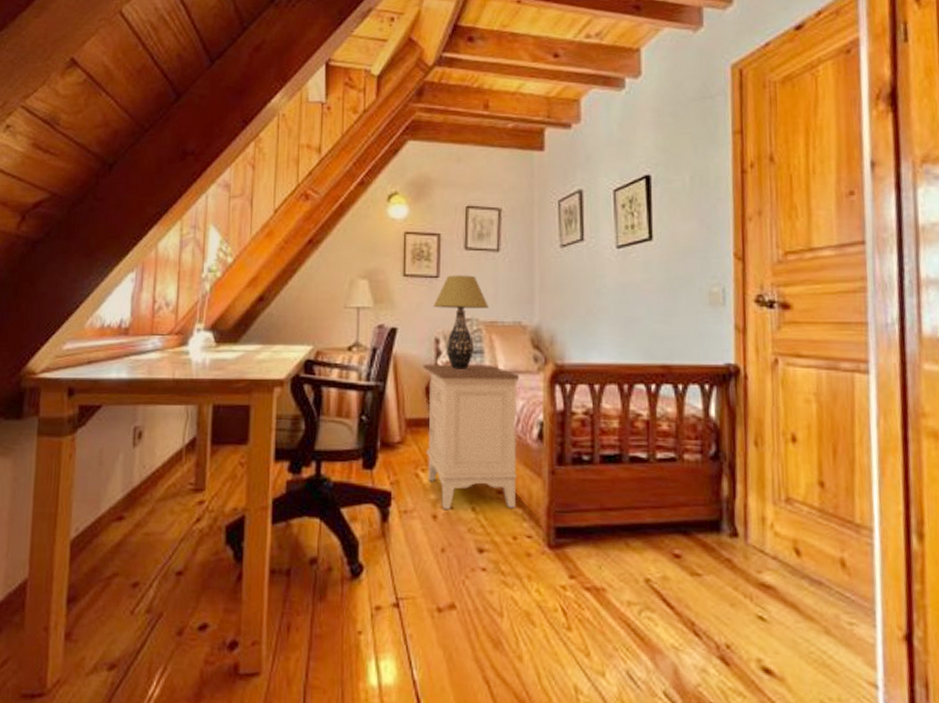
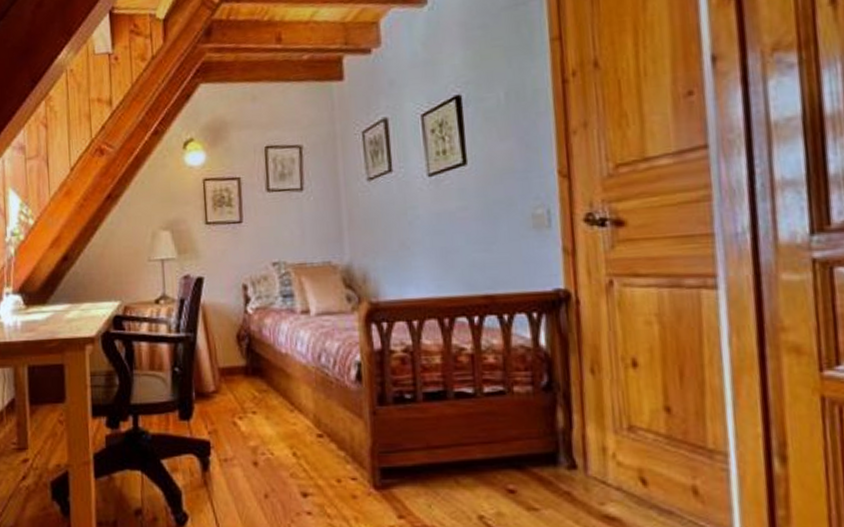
nightstand: present [423,363,520,509] -> none [232,307,339,455]
table lamp: present [432,275,490,369] -> none [238,217,297,315]

